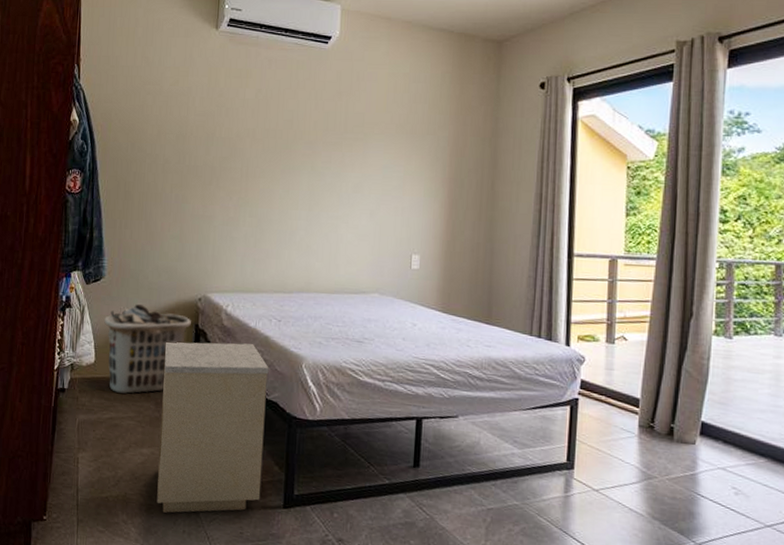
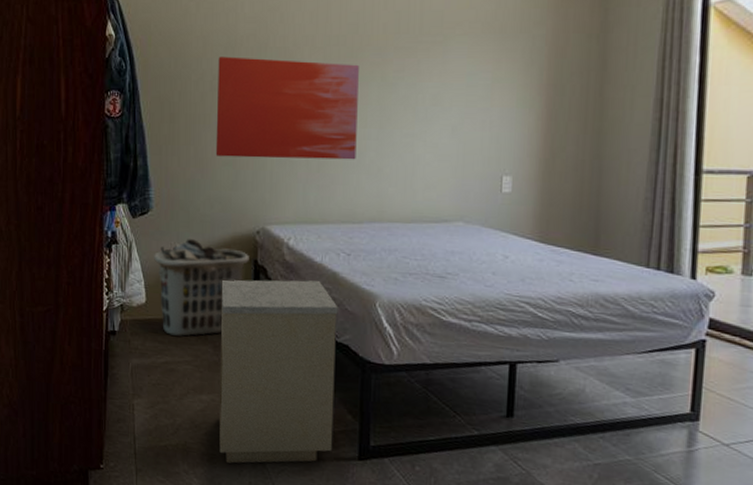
wall art: none [164,143,293,238] -> present [215,56,359,160]

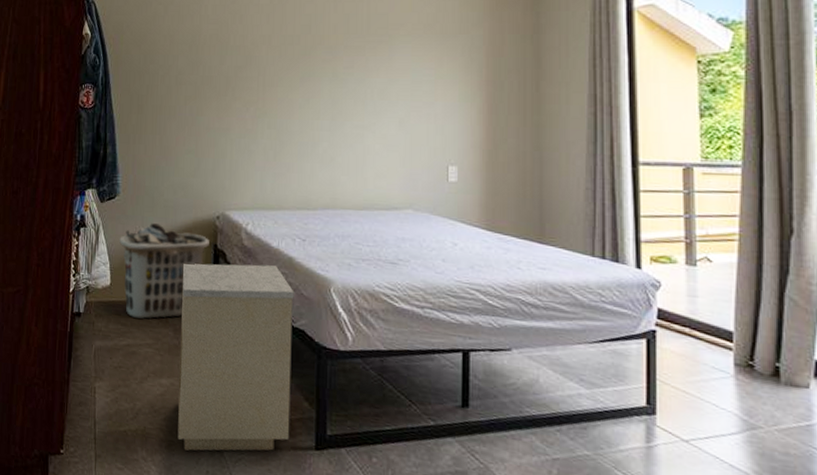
wall art: present [215,56,359,160] -> none [179,54,312,150]

